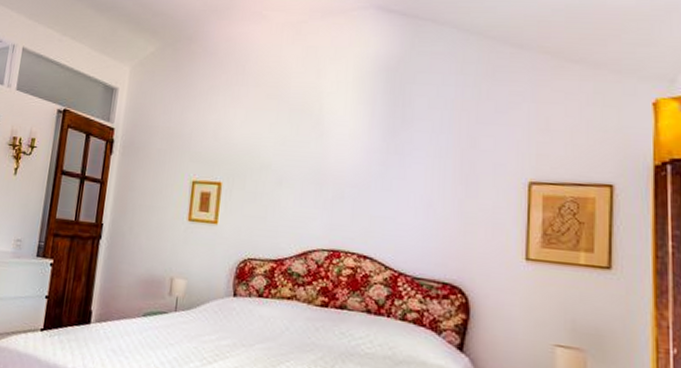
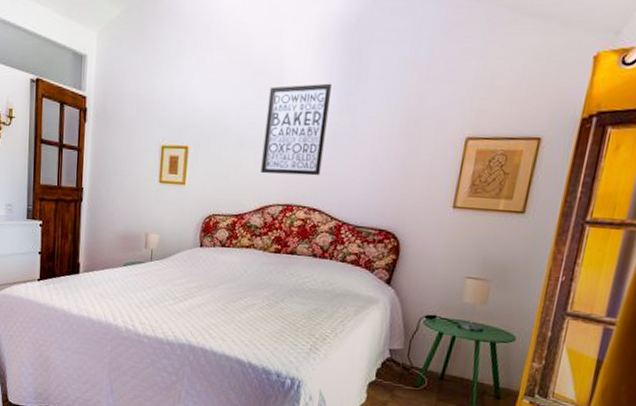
wall art: none [302,122,375,219] -> present [261,83,332,176]

